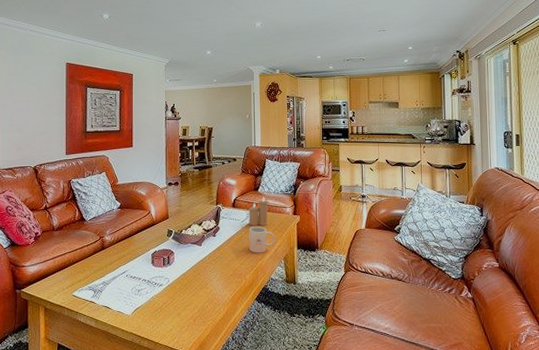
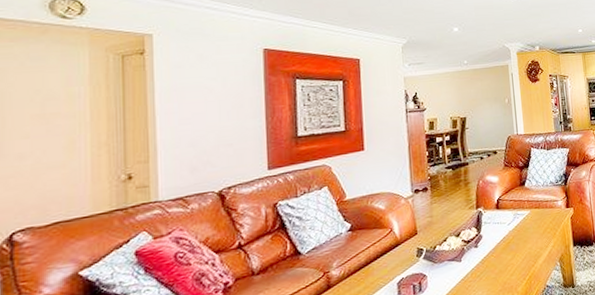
candle: present [248,197,268,226] -> none [515,192,538,228]
mug: present [248,226,274,253] -> none [516,226,547,260]

